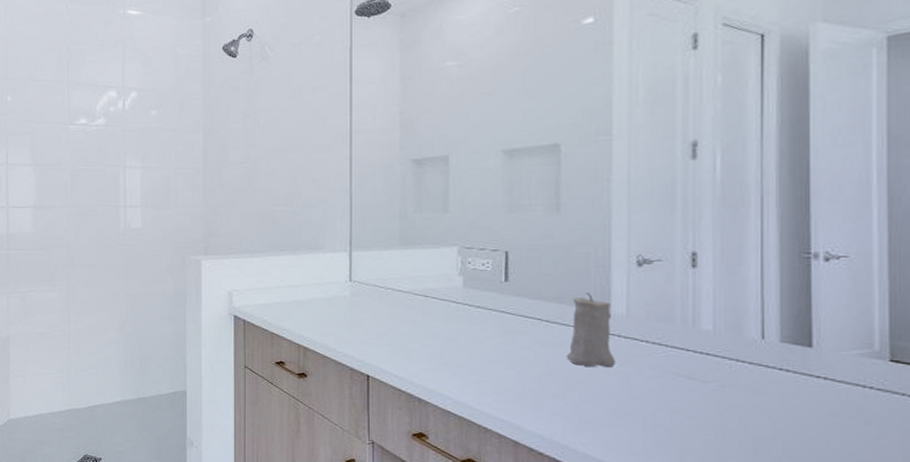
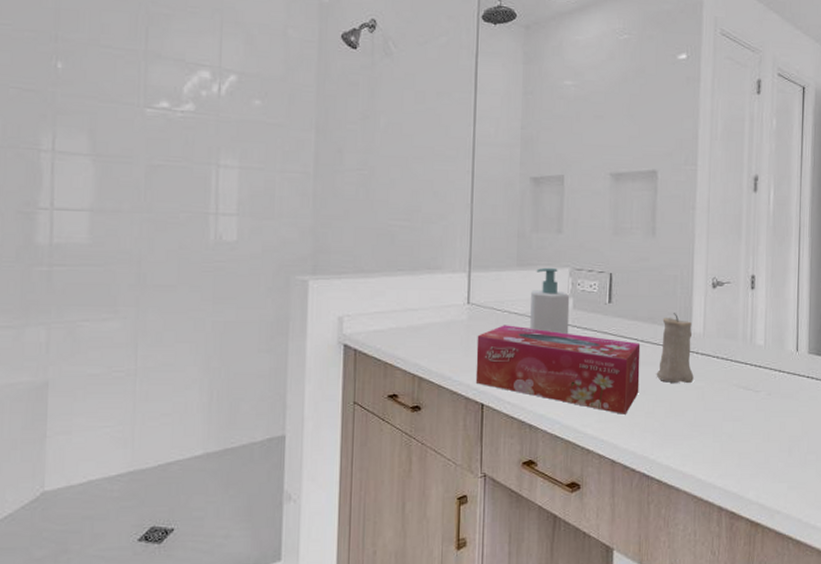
tissue box: none [360,301,546,396] -> present [475,325,641,414]
soap bottle: none [416,246,459,313] -> present [530,267,570,335]

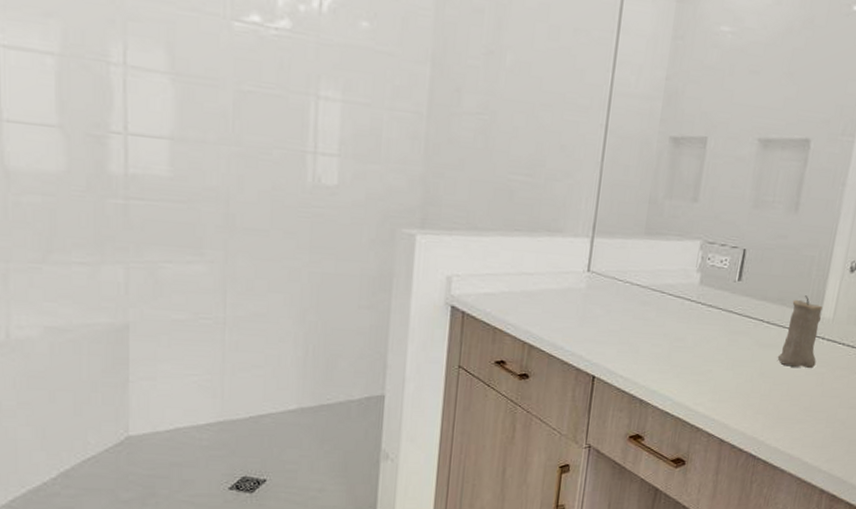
tissue box: present [475,325,641,414] -> none [588,296,766,395]
soap bottle: present [530,267,570,335] -> none [652,238,698,311]

